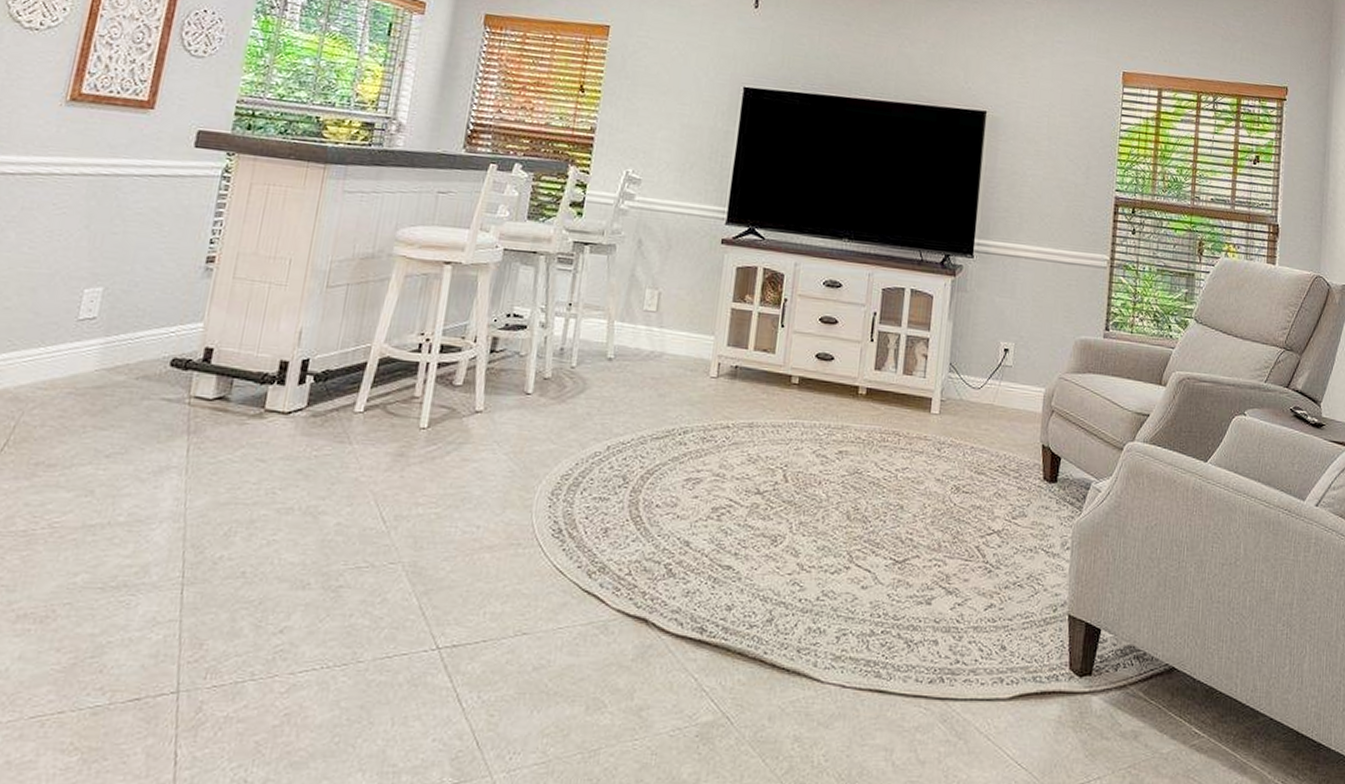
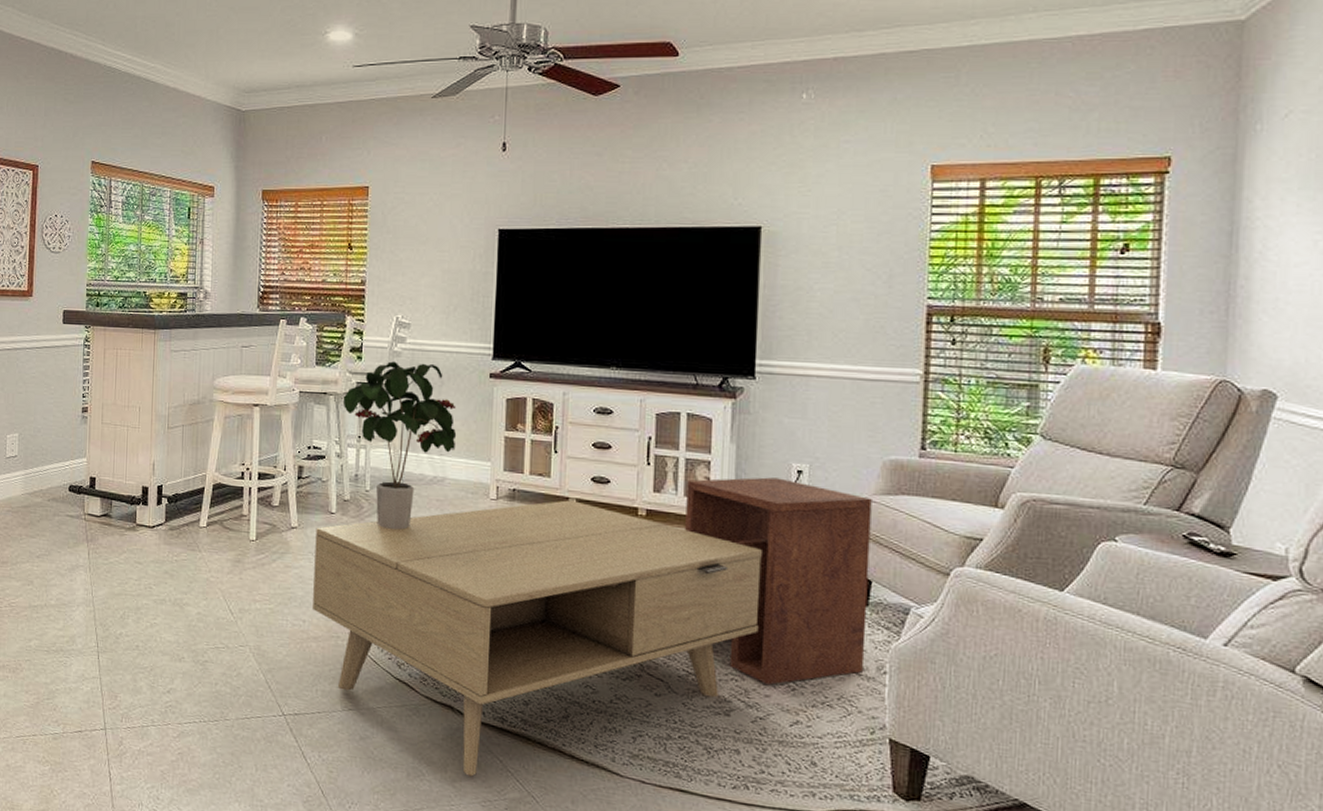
coffee table: none [491,378,970,702] -> present [313,500,762,777]
potted plant: none [555,220,683,413] -> present [343,361,457,530]
side table: none [902,355,1065,568] -> present [685,477,872,685]

